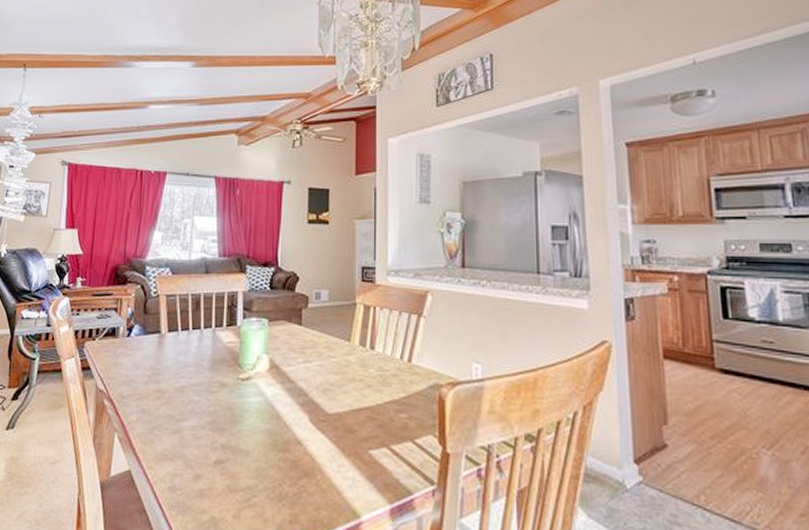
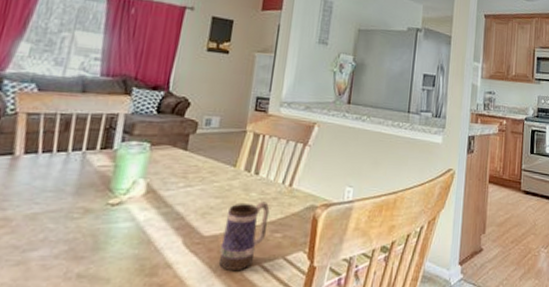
mug: none [345,378,391,452] -> present [218,201,270,270]

